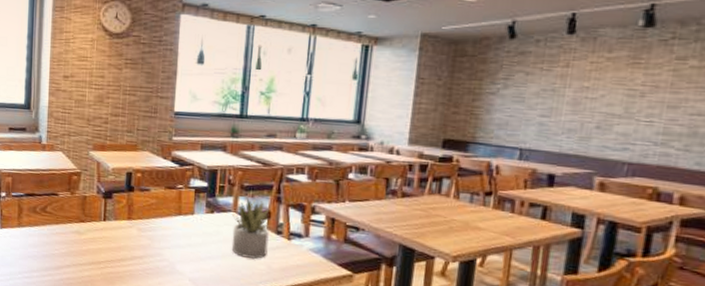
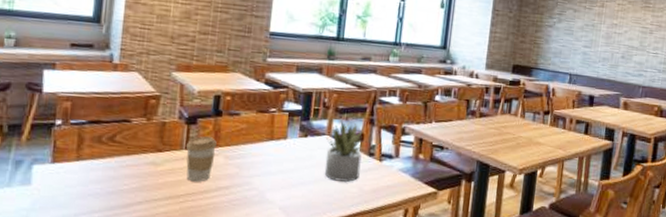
coffee cup: none [104,209,130,251] -> present [186,136,217,182]

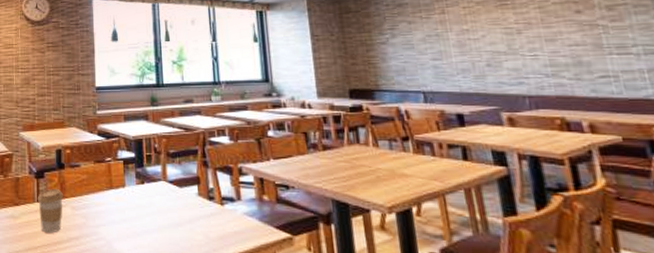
succulent plant: present [324,120,363,183] -> none [163,164,203,230]

